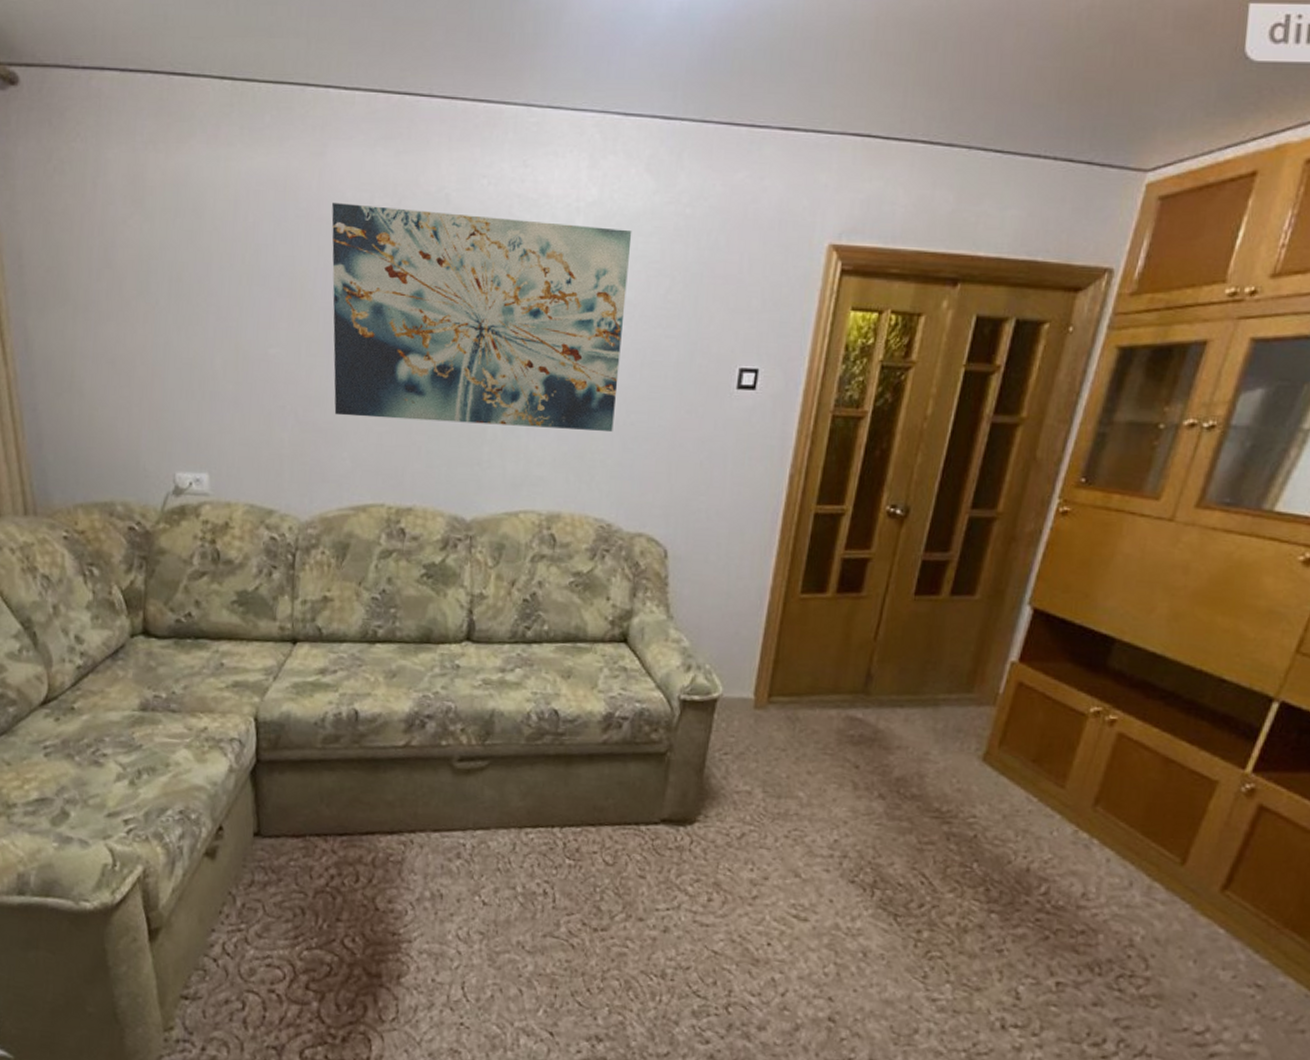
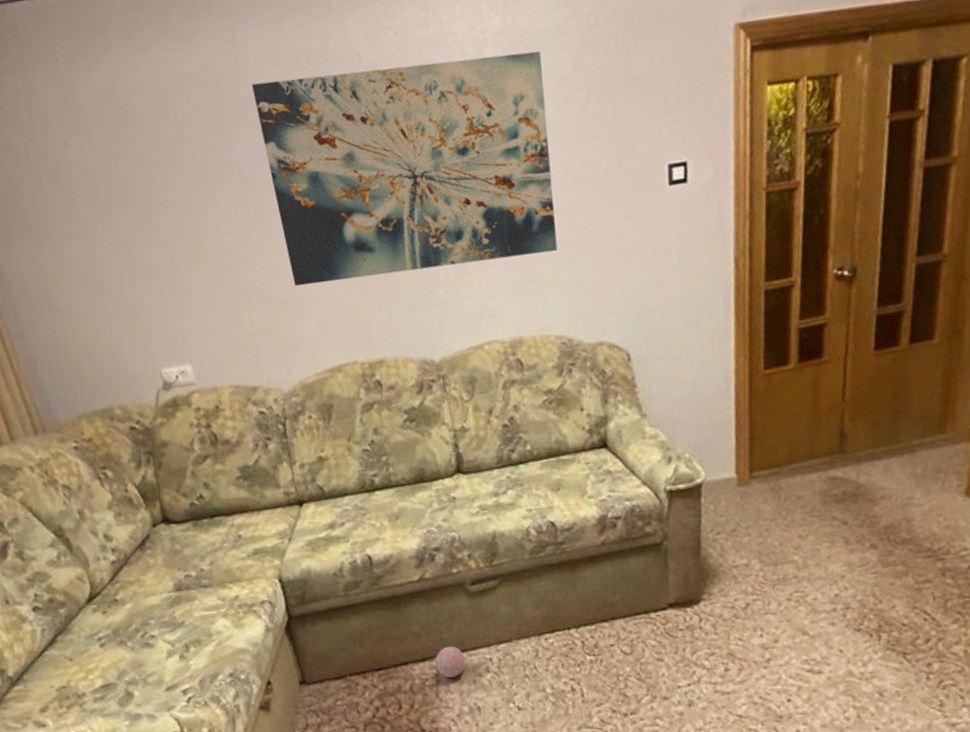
decorative ball: none [404,822,438,857] -> present [435,646,466,678]

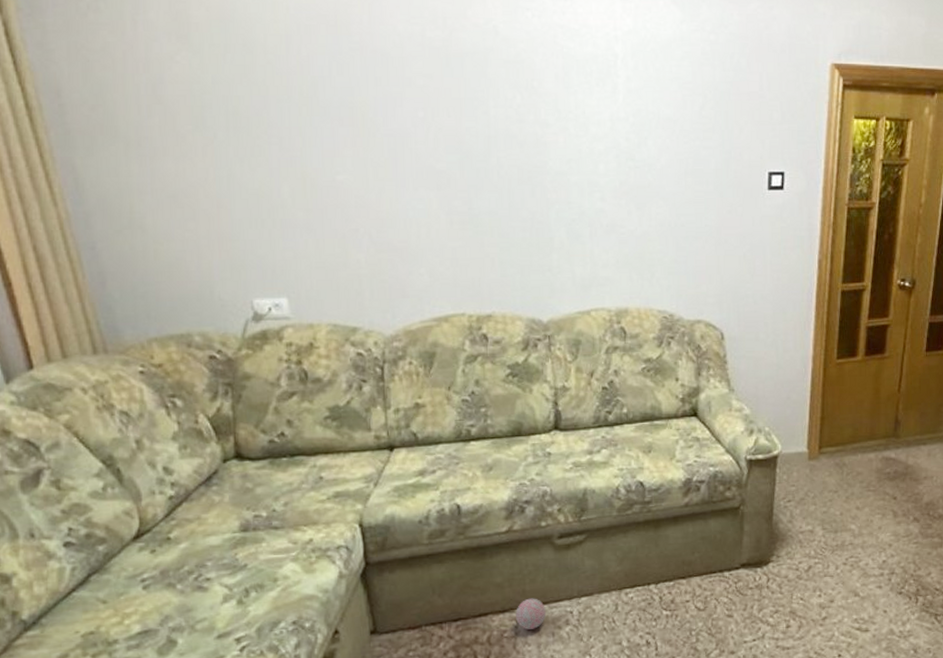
wall art: present [252,51,558,287] -> none [385,36,667,234]

